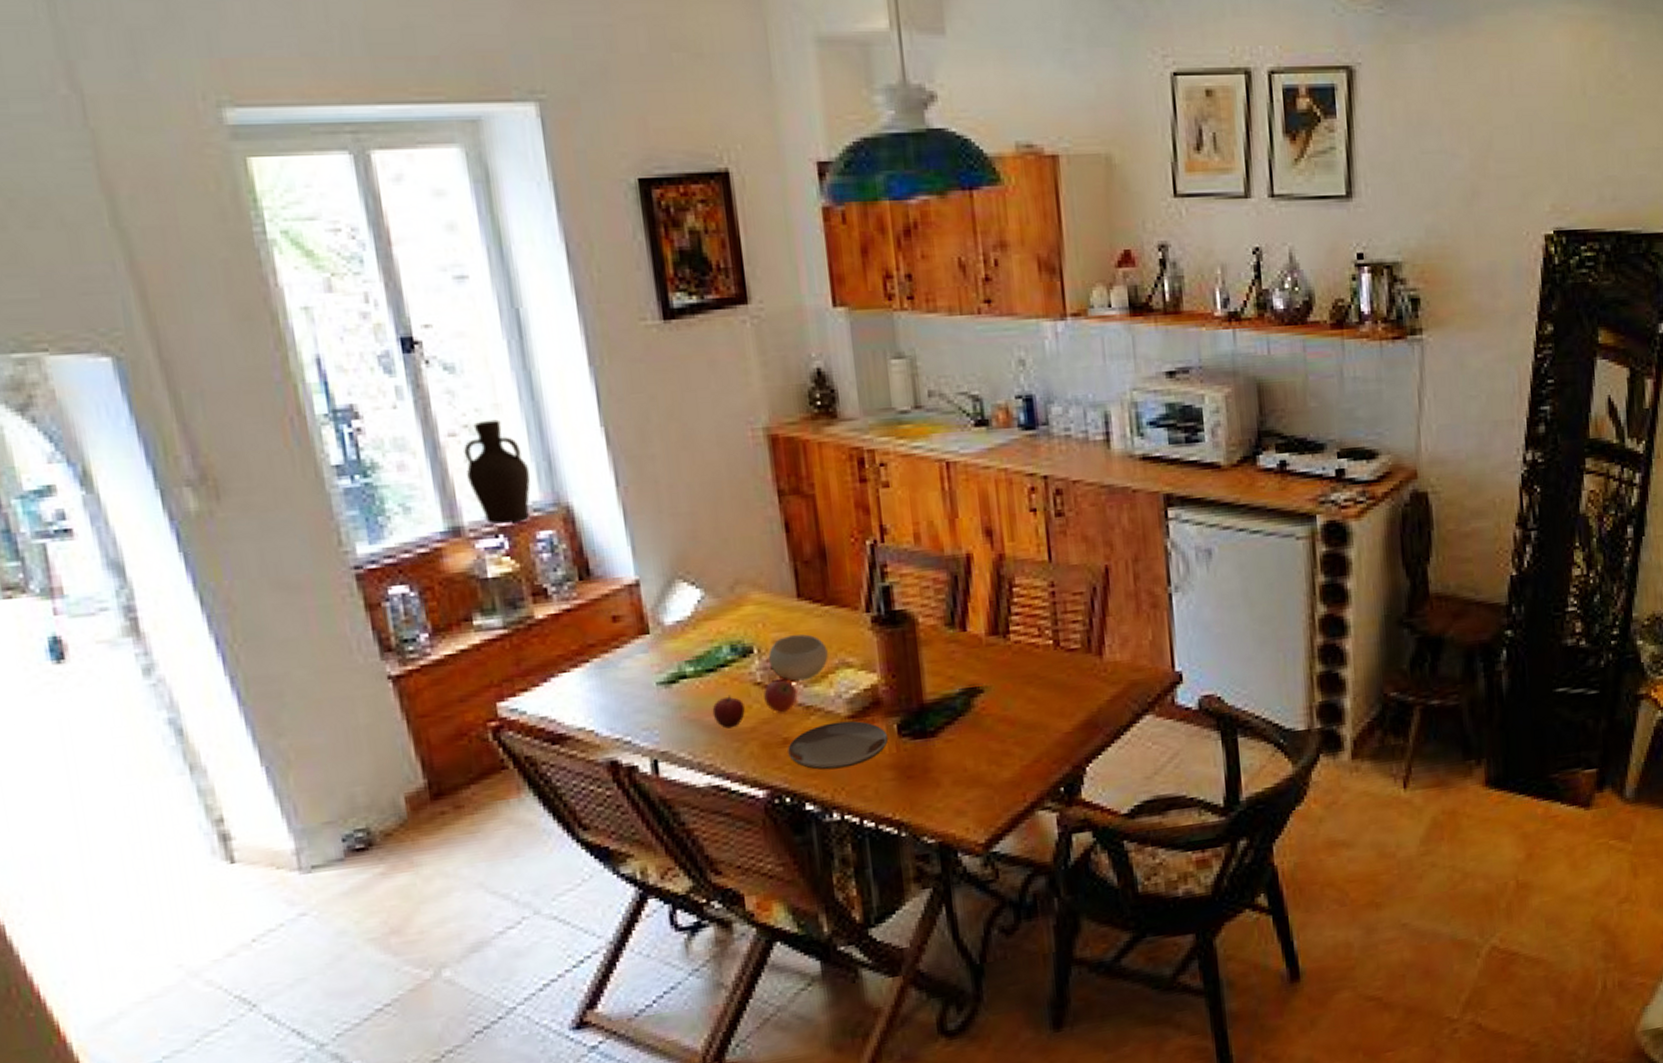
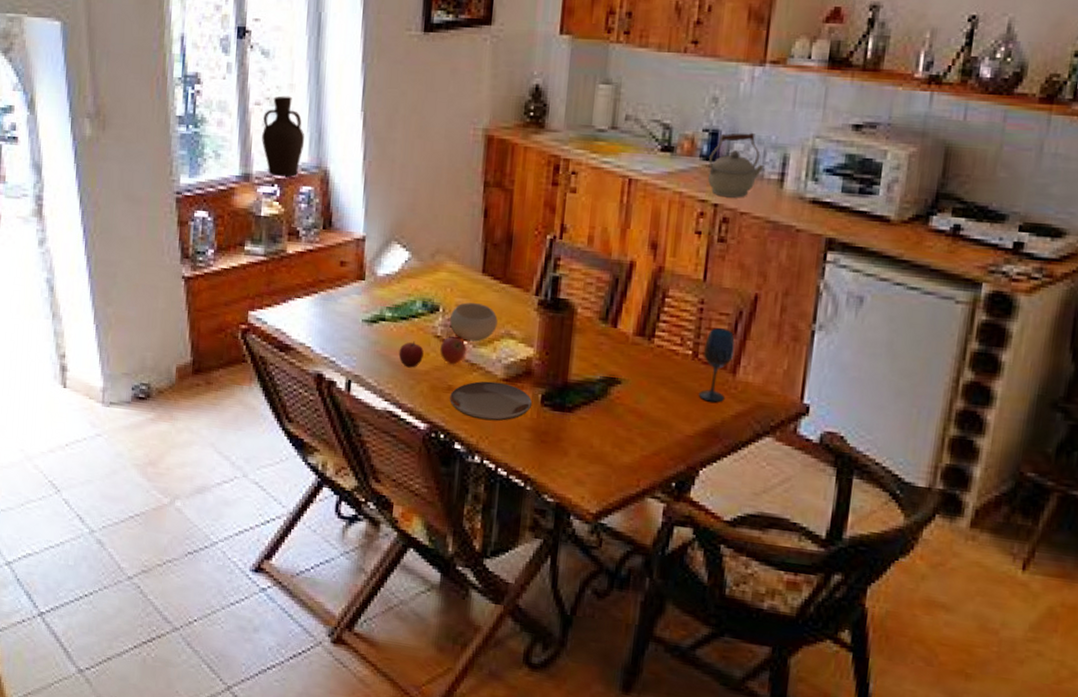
kettle: none [1028,393,1088,467] -> present [707,132,765,198]
wineglass: none [1063,609,1096,691] -> present [698,328,735,403]

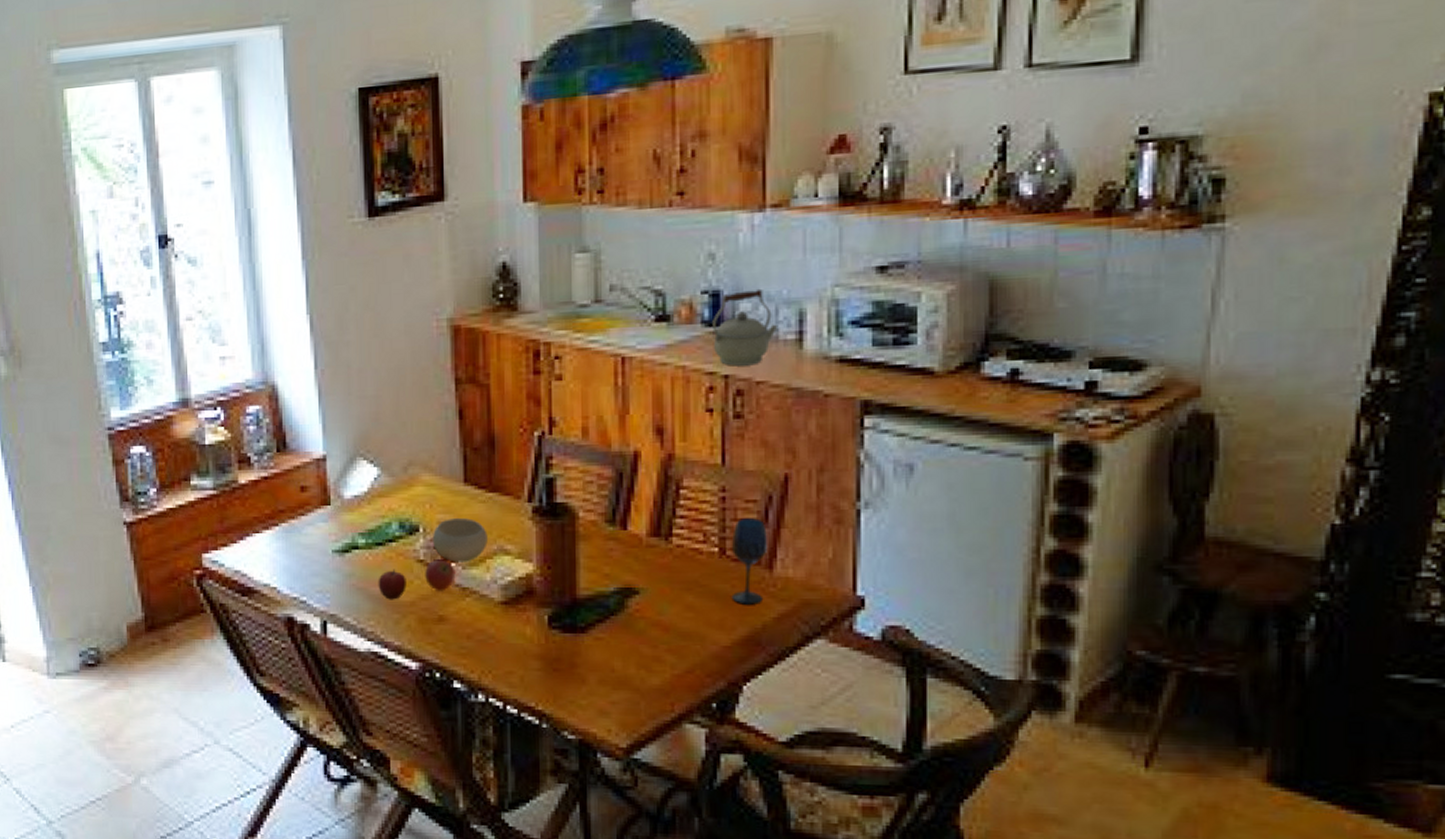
vase: present [262,96,305,178] -> none [197,306,247,399]
plate: present [450,381,532,421] -> none [442,606,537,652]

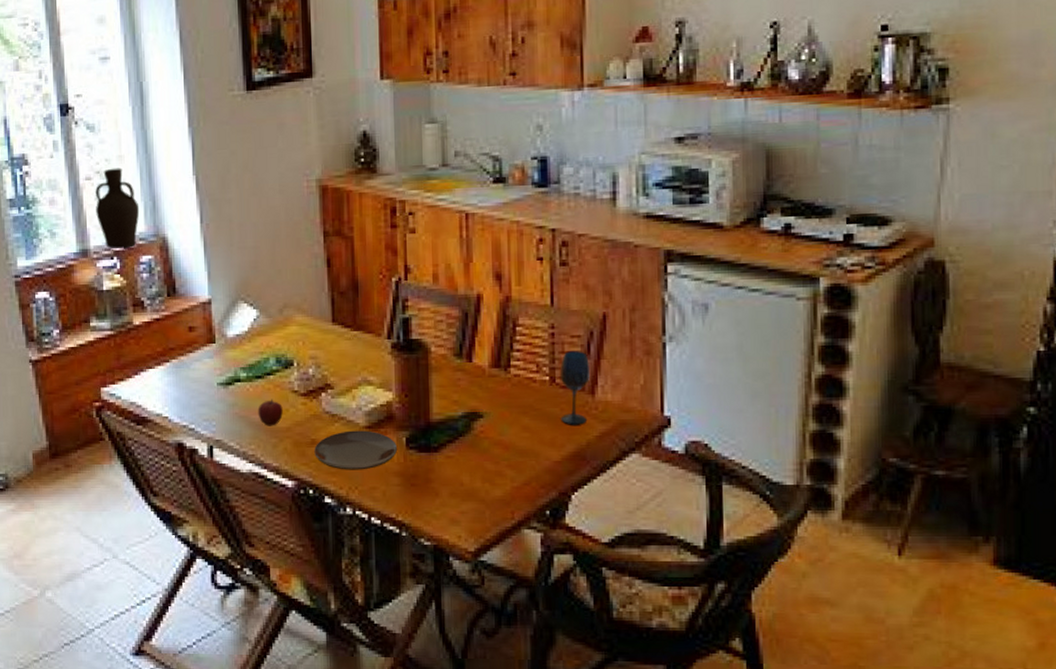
vase: none [197,306,247,399] -> present [95,167,140,250]
fruit: present [425,560,456,590] -> none [299,390,326,417]
bowl: present [433,518,488,562] -> none [306,354,353,392]
plate: none [442,606,537,652] -> present [314,430,397,470]
kettle: present [712,288,779,366] -> none [541,155,596,221]

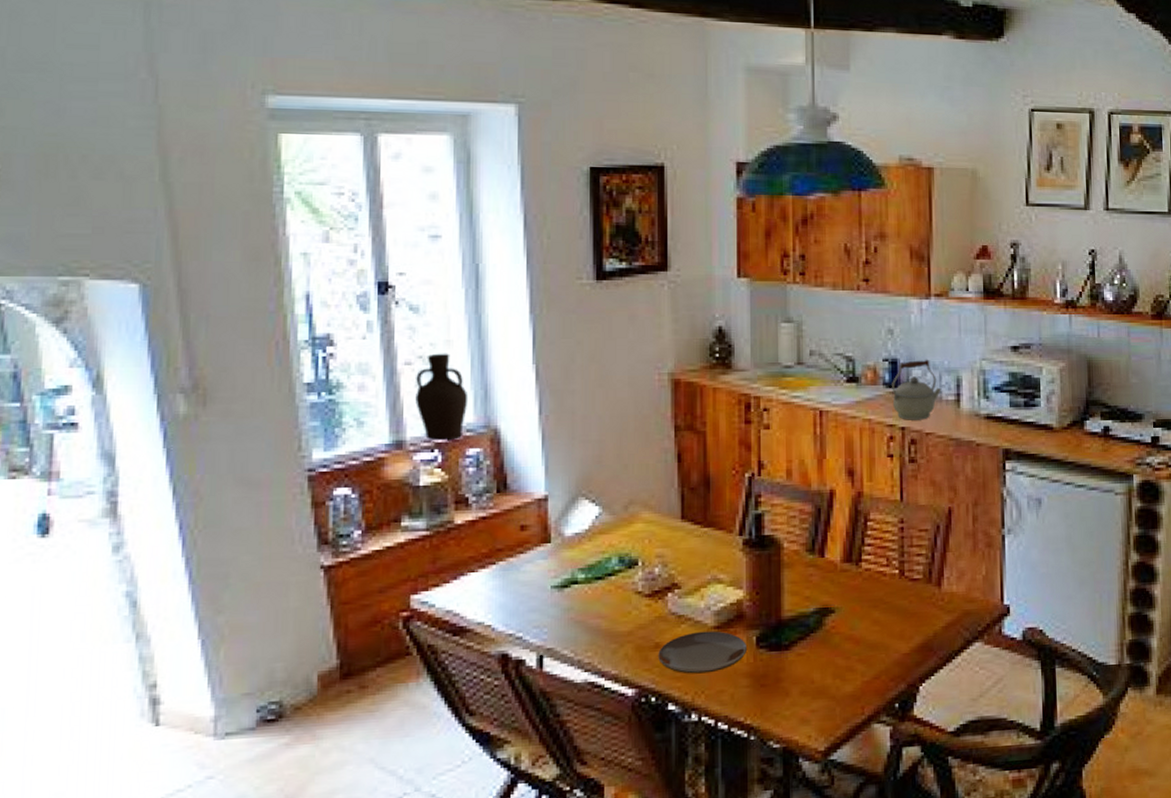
fruit: present [258,398,283,426] -> none [596,601,625,631]
kettle: none [541,155,596,221] -> present [892,359,942,420]
wineglass: present [559,351,590,425] -> none [908,544,936,617]

